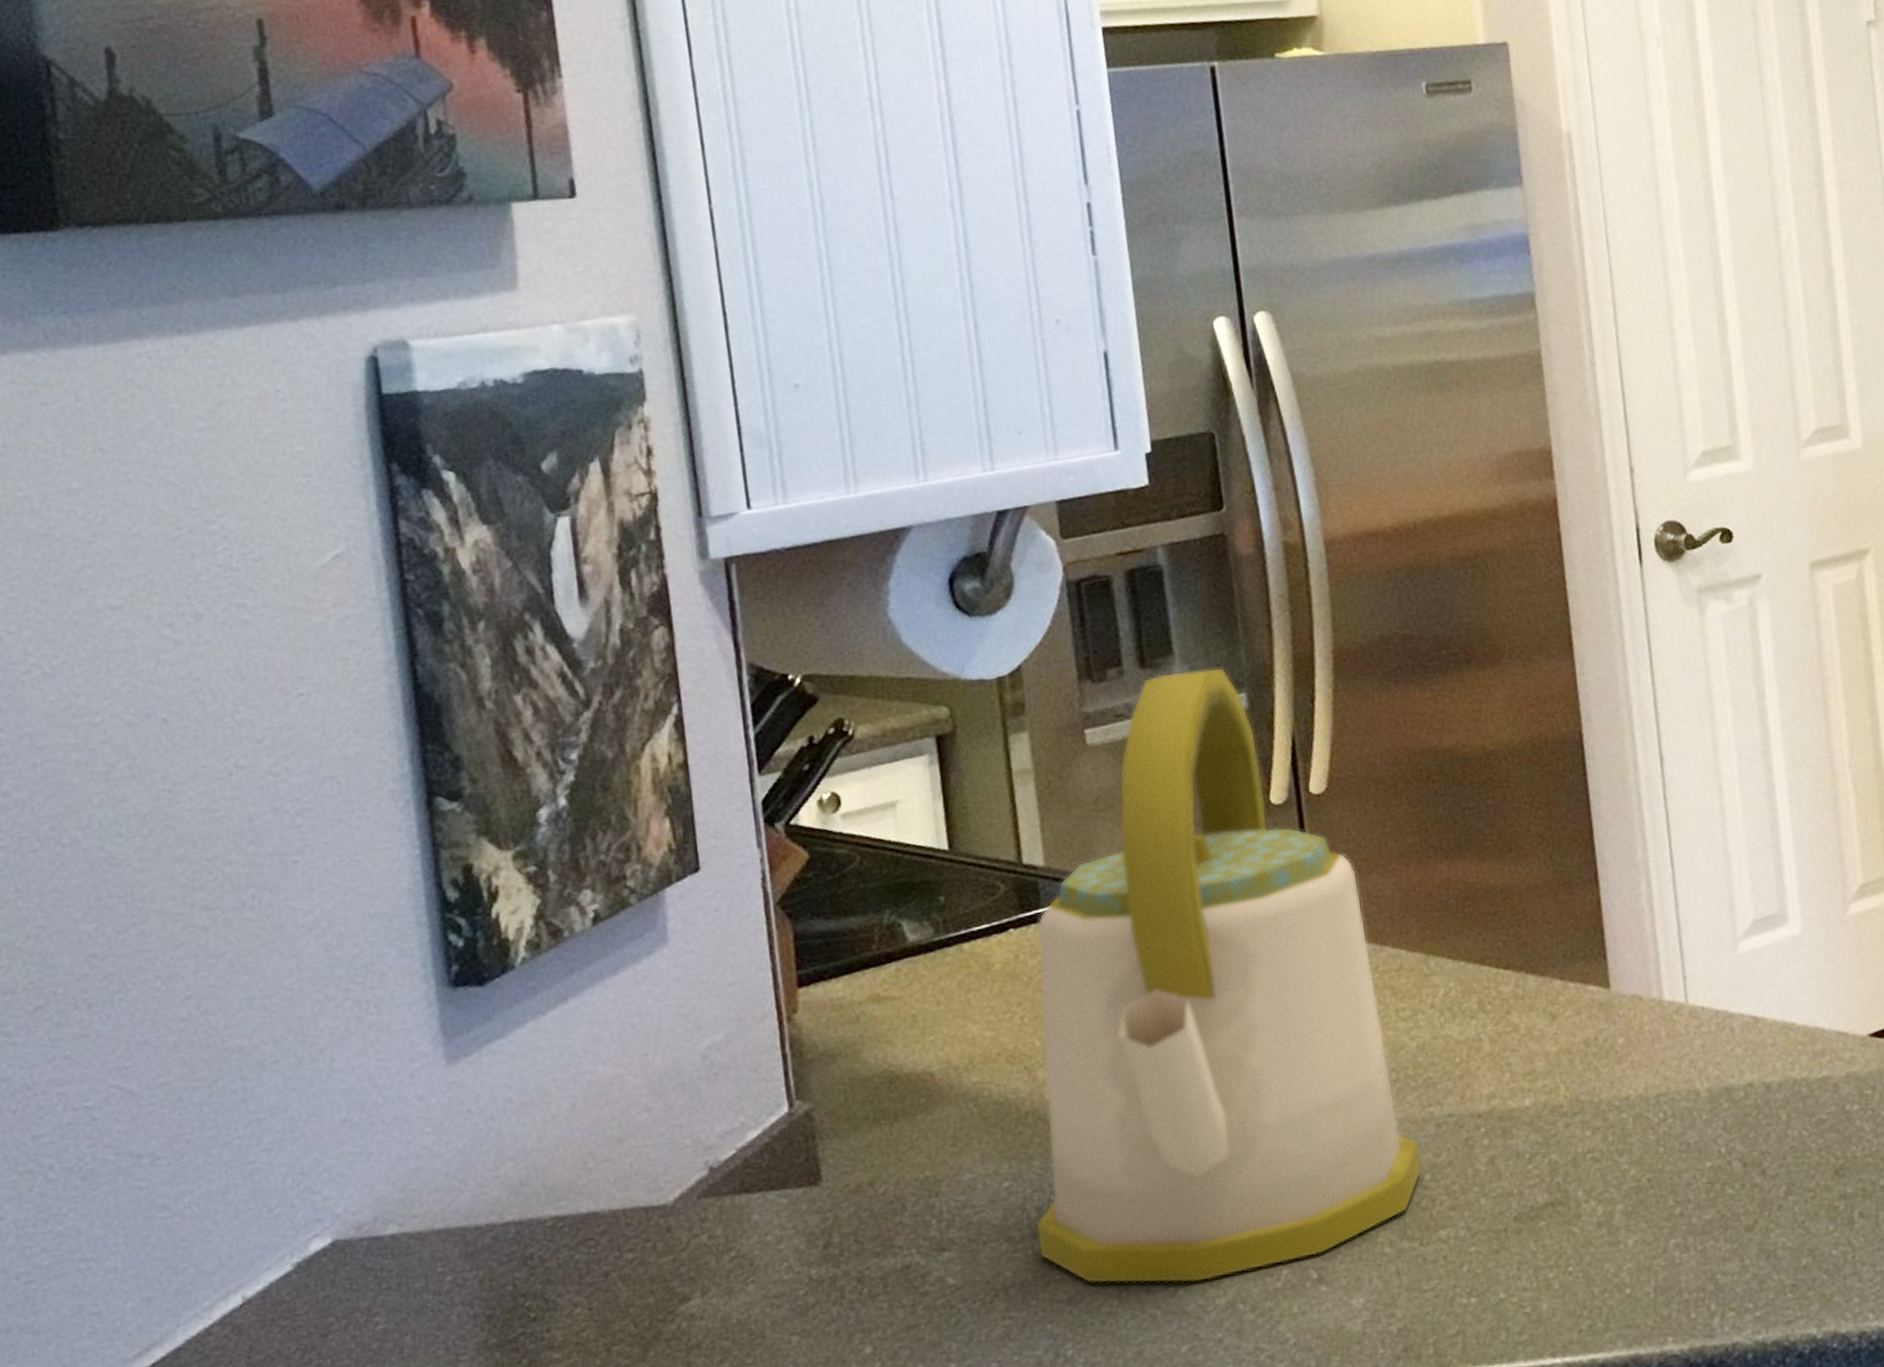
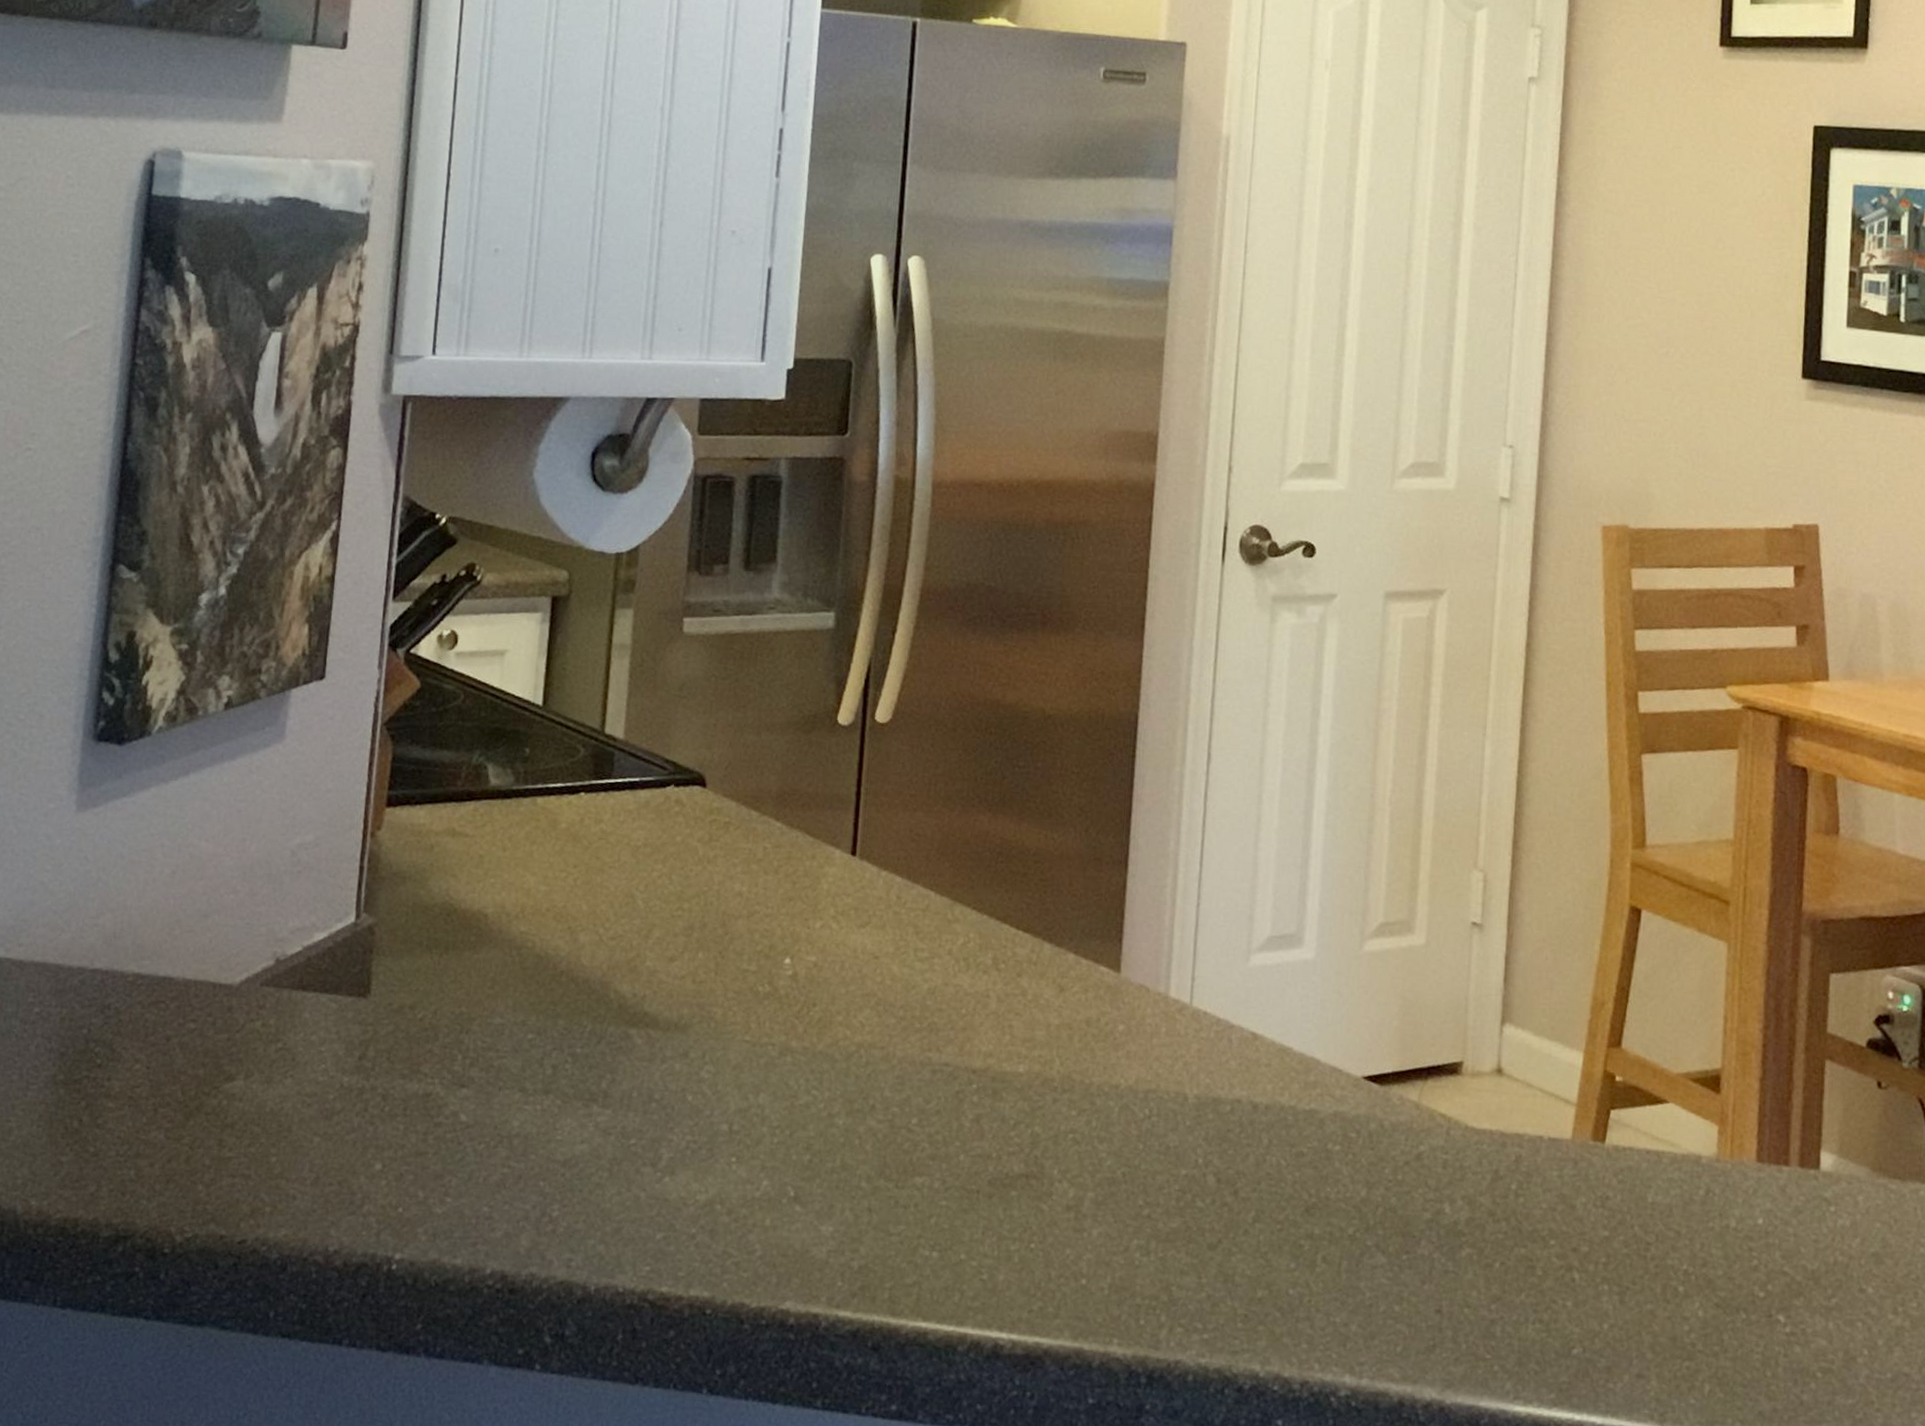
kettle: present [1035,667,1423,1284] -> none [546,578,914,1175]

